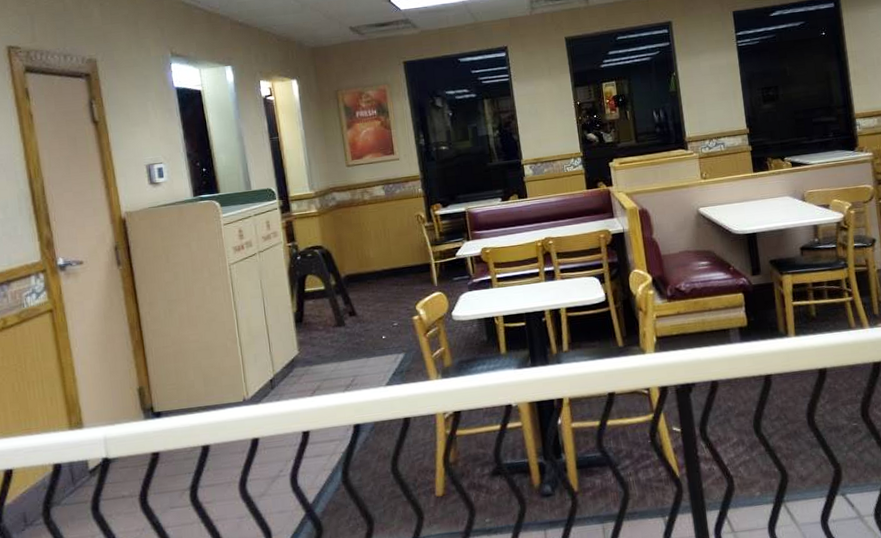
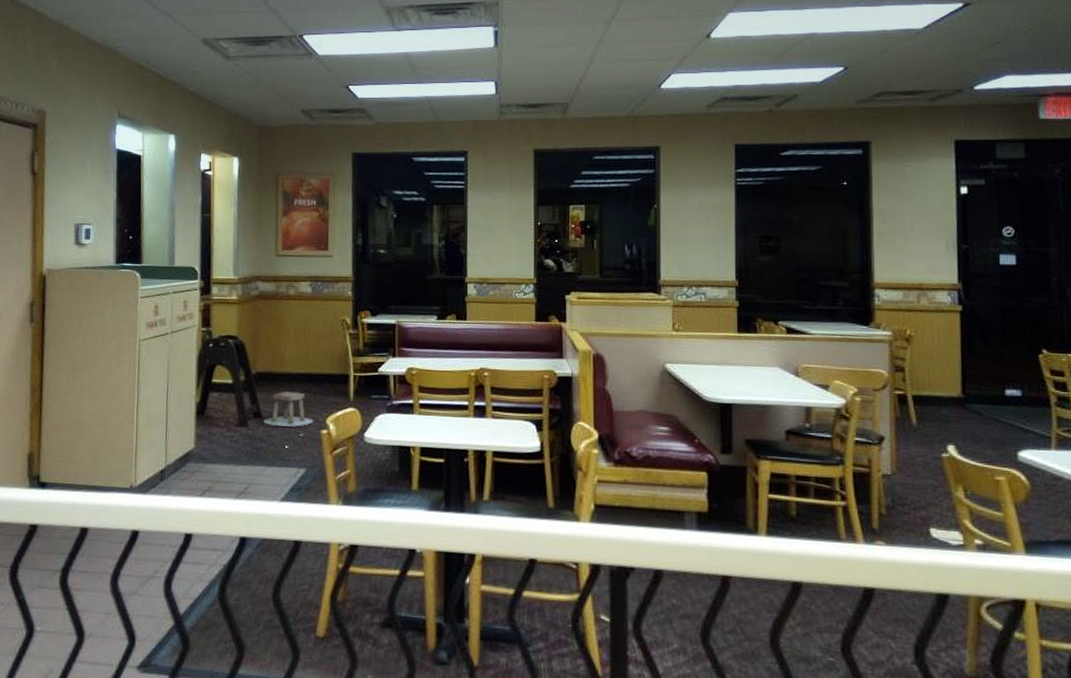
stool: none [359,286,405,321] -> present [263,391,314,428]

